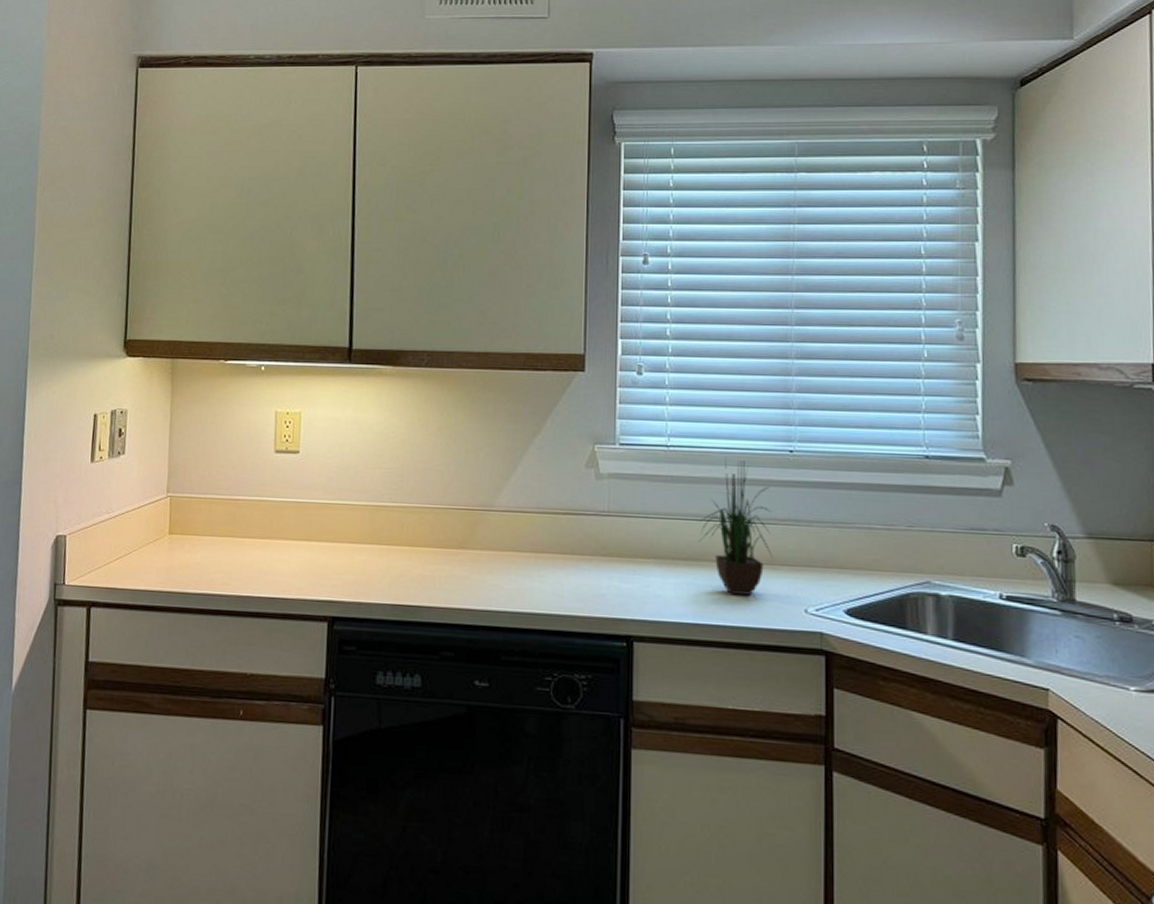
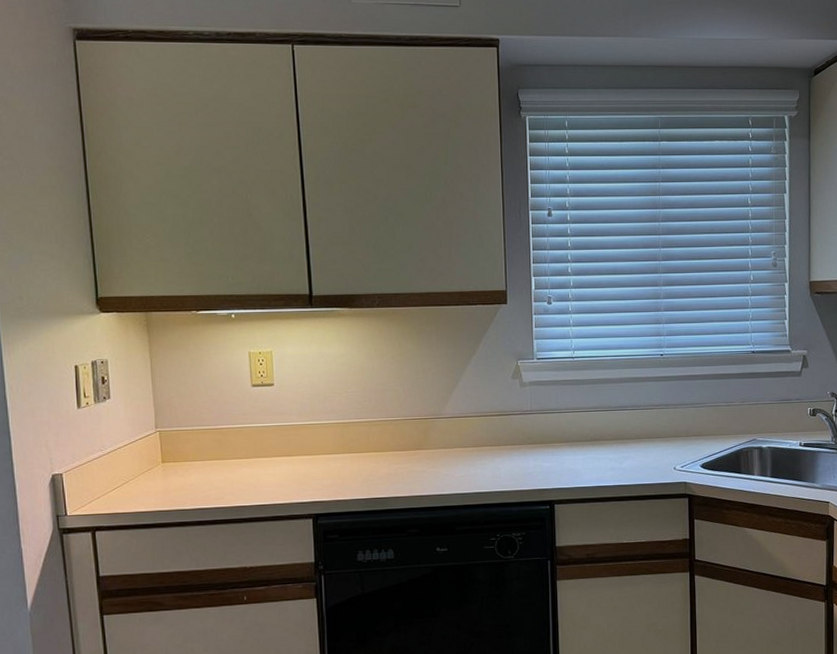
potted plant: present [698,457,773,596] -> none [598,362,651,463]

